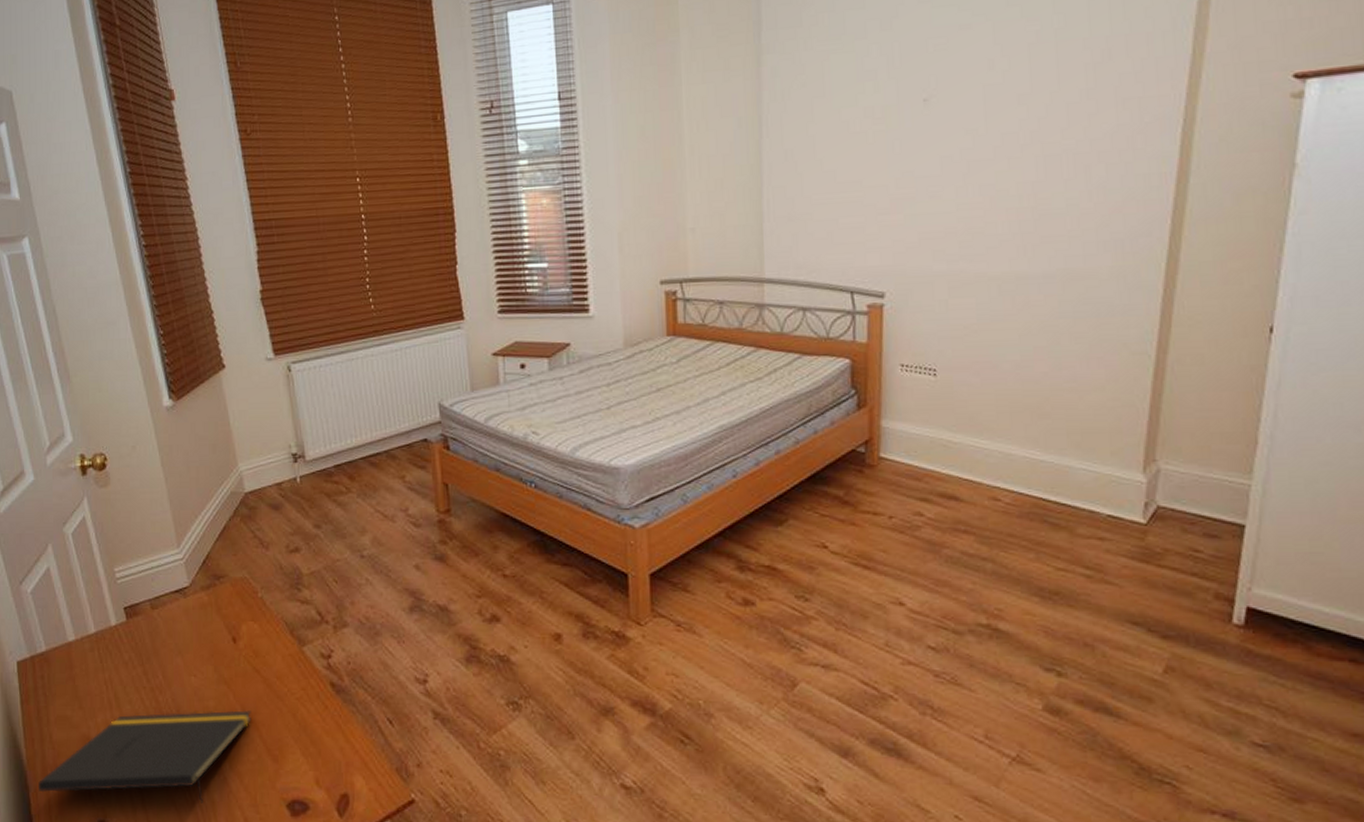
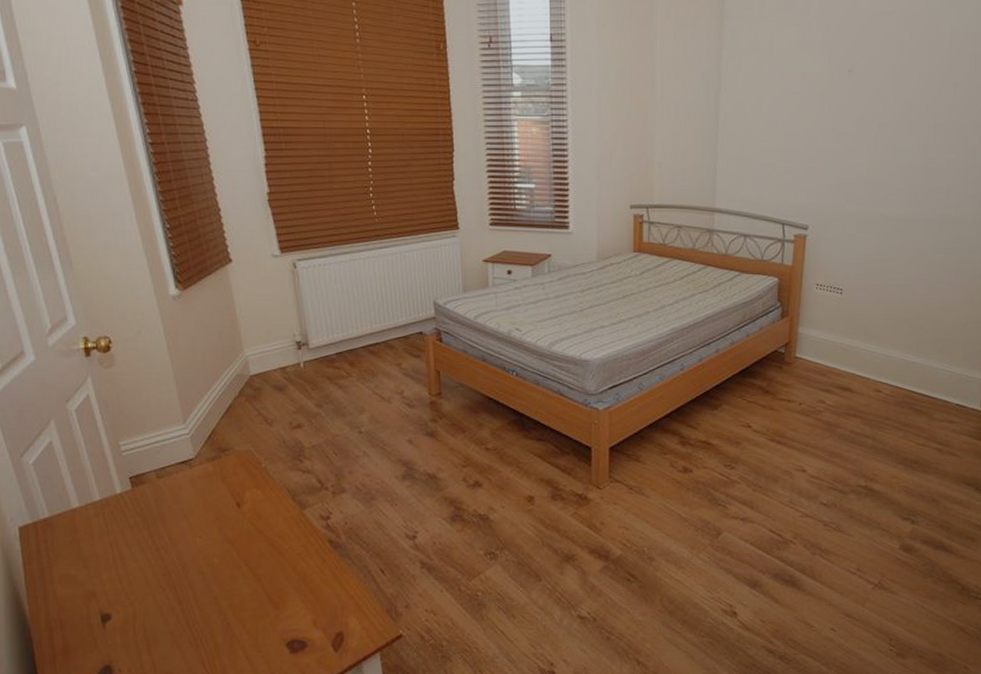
notepad: present [38,710,251,804] -> none [42,565,254,646]

